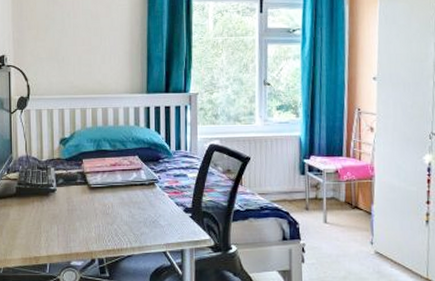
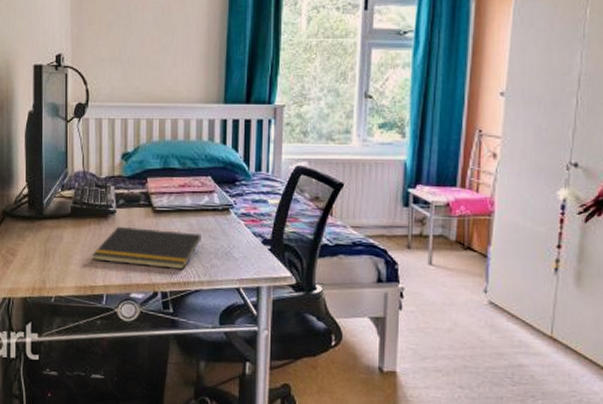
notepad: none [36,202,132,239] -> present [92,226,202,270]

